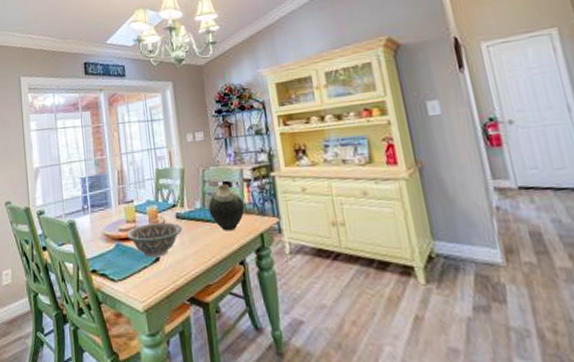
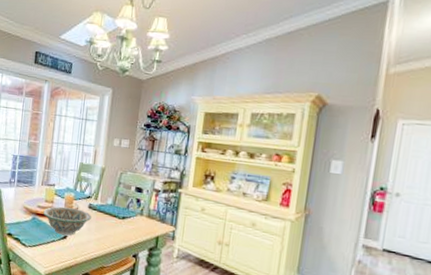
vase: present [208,184,245,231] -> none [117,189,149,229]

